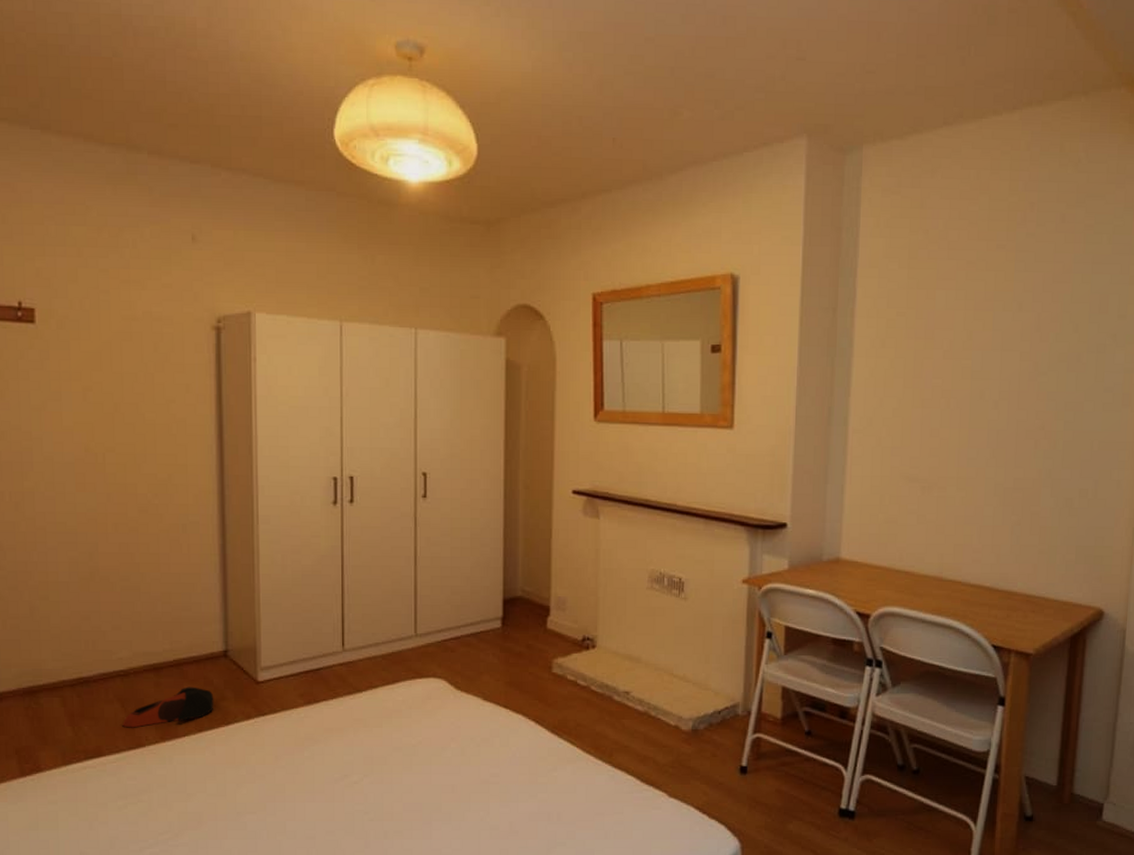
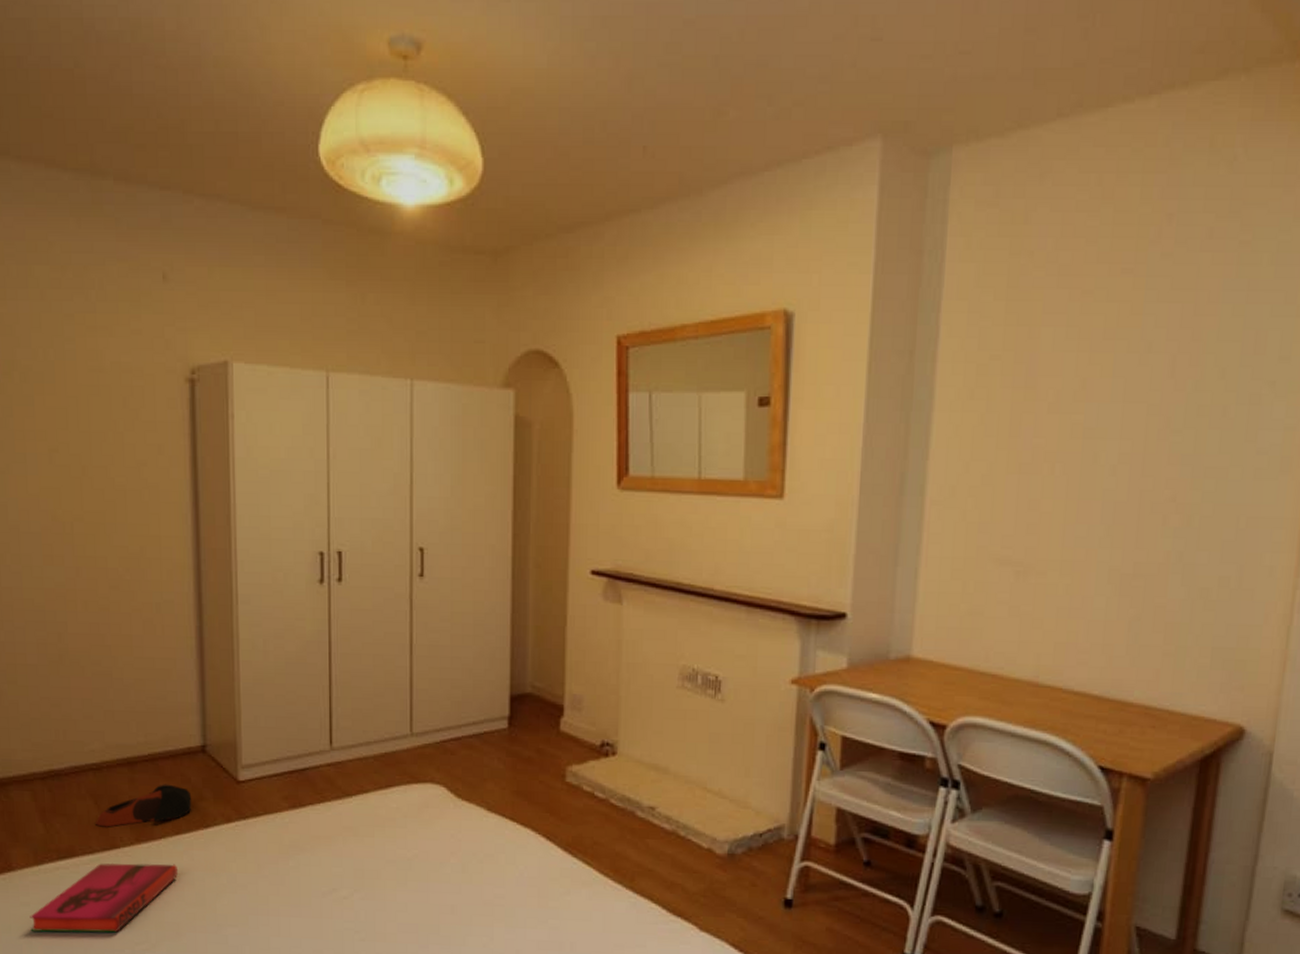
hardback book: none [57,759,200,827] -> present [30,862,178,933]

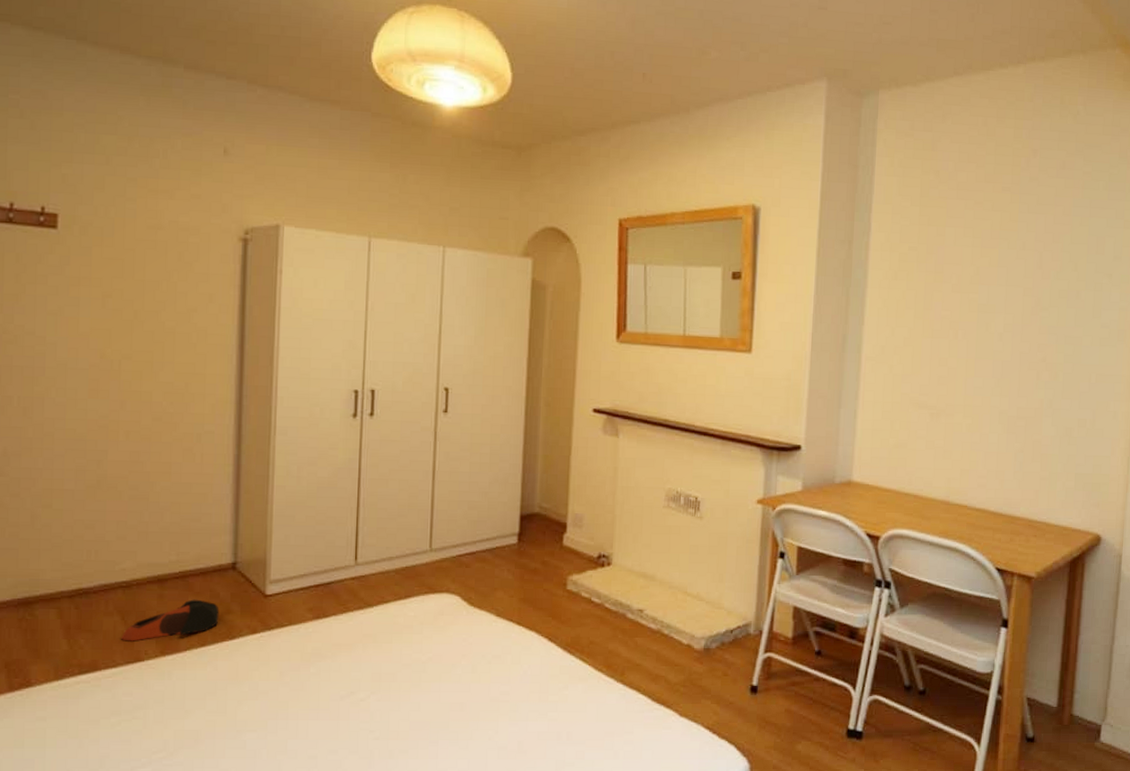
hardback book: present [30,862,178,933] -> none [45,674,200,745]

